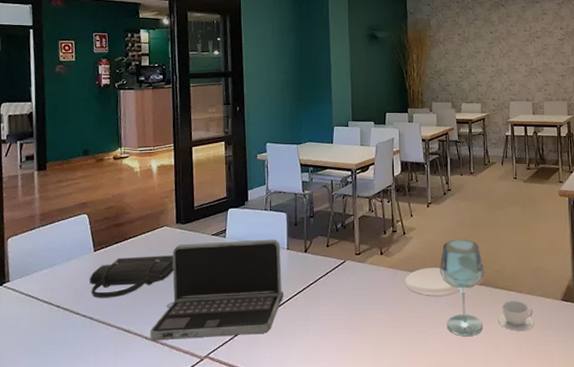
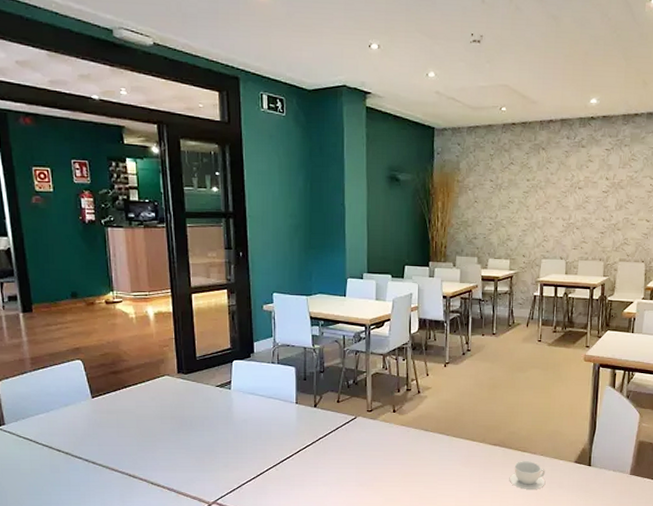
handbag: present [89,255,174,298] -> none [88,404,178,444]
laptop: present [150,239,284,340] -> none [156,392,293,486]
plate: present [404,268,459,297] -> none [416,427,472,455]
wine glass: present [440,239,485,336] -> none [453,400,500,492]

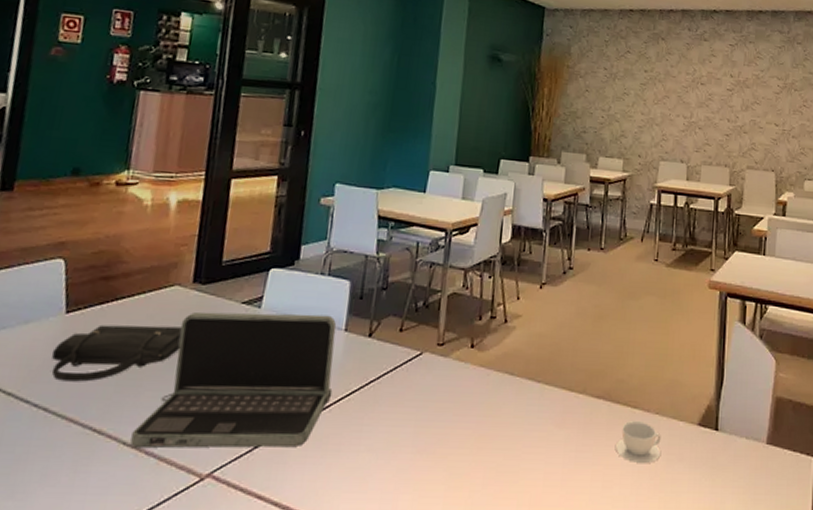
handbag: none [88,404,178,444] -> present [51,324,182,382]
laptop: none [156,392,293,486] -> present [130,312,337,448]

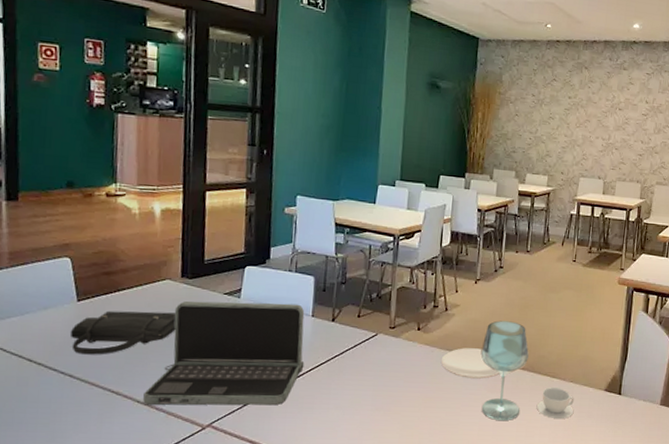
plate: none [498,370,569,410] -> present [441,348,499,379]
wine glass: none [546,335,606,466] -> present [480,320,530,420]

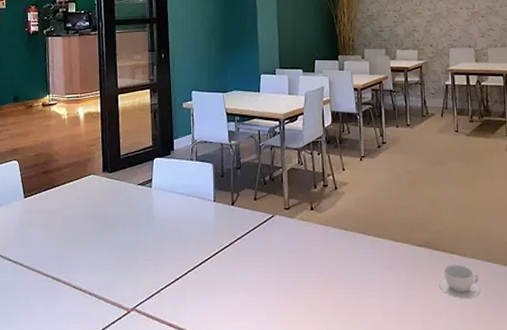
handbag: present [70,310,177,355] -> none [19,204,101,245]
laptop: present [143,301,305,406] -> none [78,190,211,290]
plate: present [441,348,499,379] -> none [336,226,396,257]
wine glass: present [480,320,530,420] -> none [374,196,425,301]

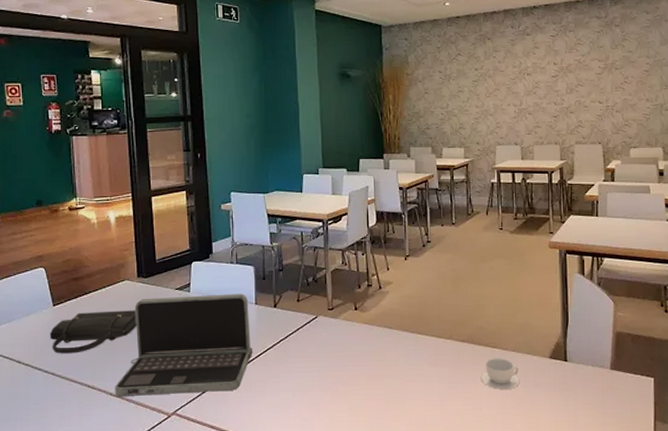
handbag: none [19,204,101,245] -> present [49,310,137,354]
laptop: none [78,190,211,290] -> present [115,293,253,396]

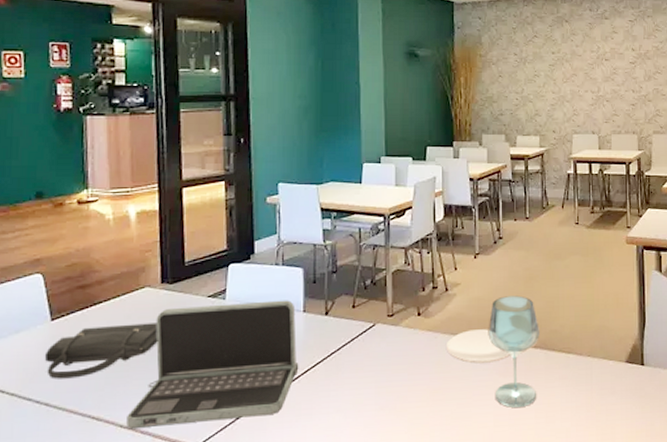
plate: none [380,323,439,354] -> present [446,329,510,364]
wine glass: none [418,294,468,394] -> present [488,295,541,407]
teacup: present [480,358,520,390] -> none [554,364,595,400]

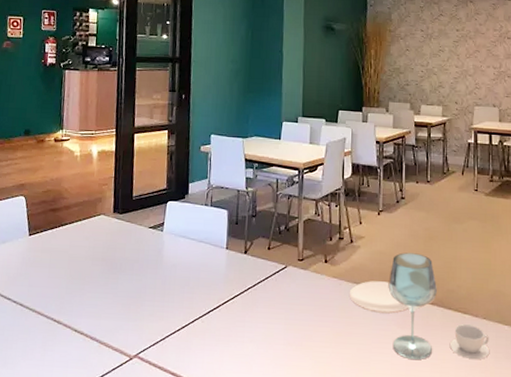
handbag: present [44,323,158,380] -> none [22,244,109,286]
laptop: present [127,300,299,428] -> none [80,234,220,337]
teacup: none [554,364,595,400] -> present [449,324,490,360]

